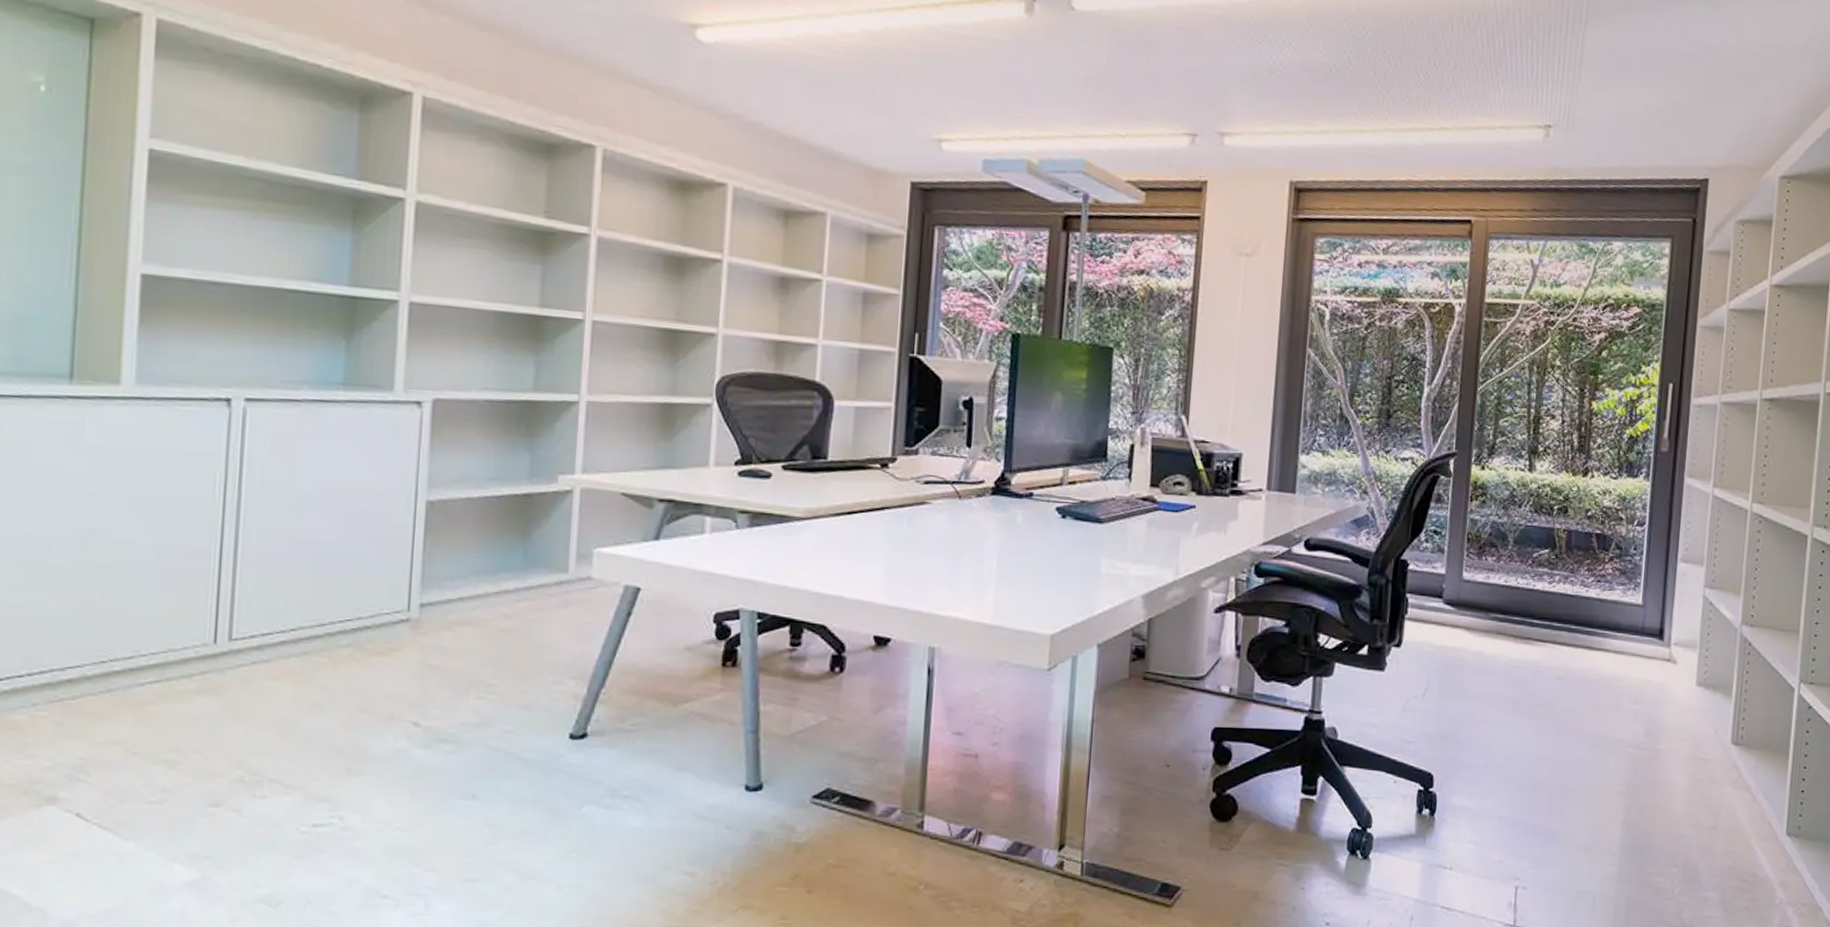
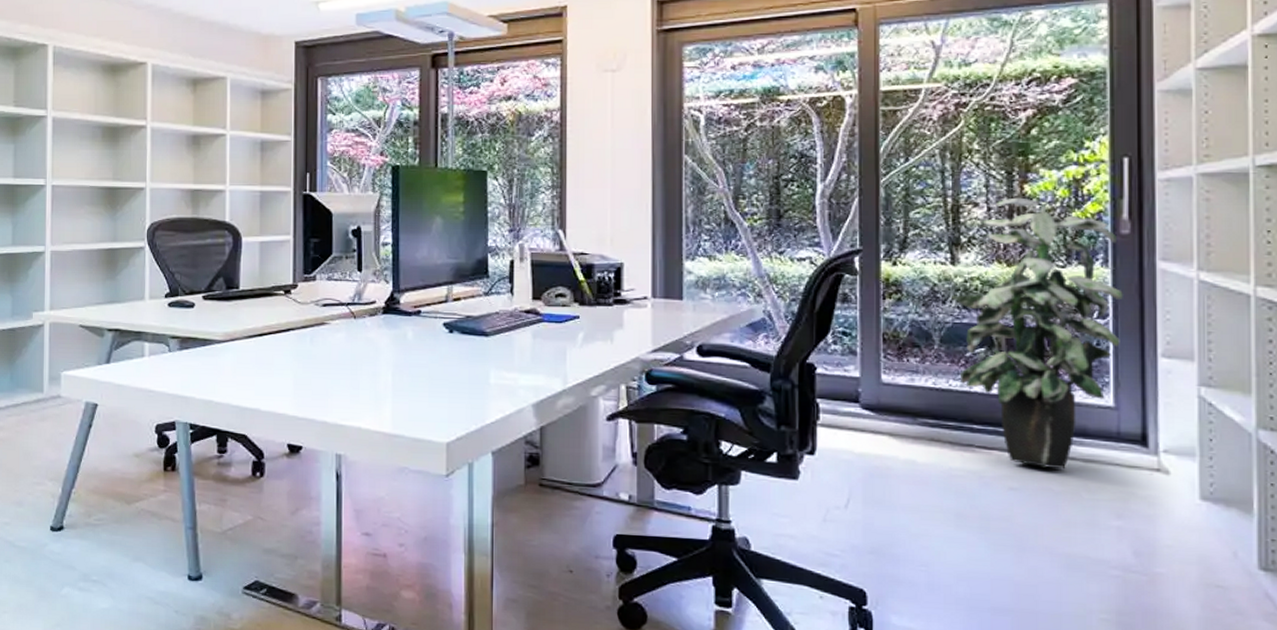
indoor plant: none [1525,413,1658,659] -> present [950,198,1123,468]

